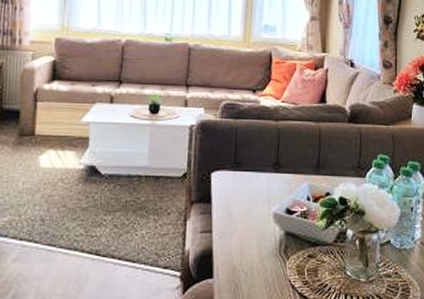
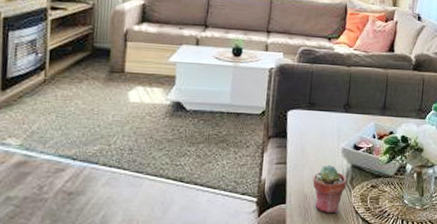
potted succulent: none [242,232,280,289] -> present [312,164,347,214]

